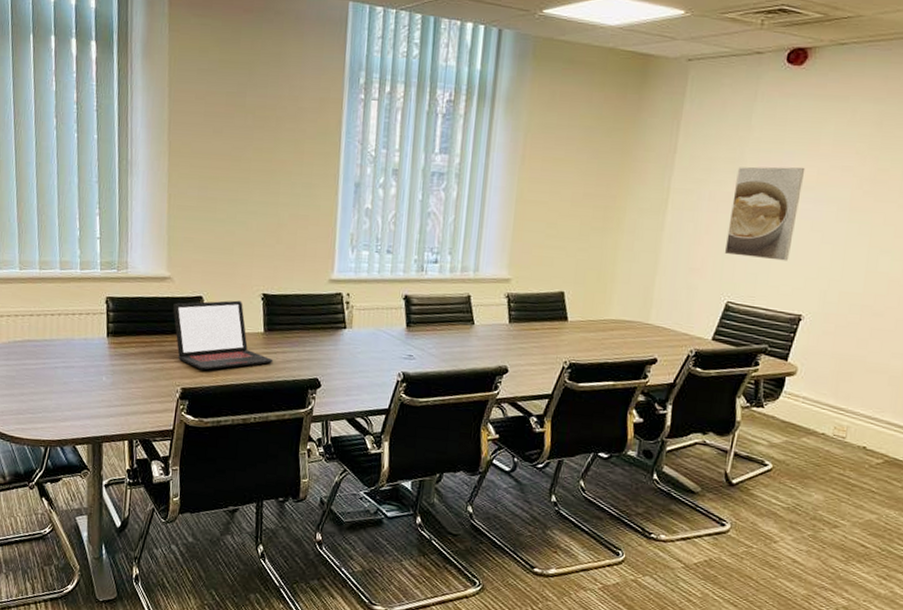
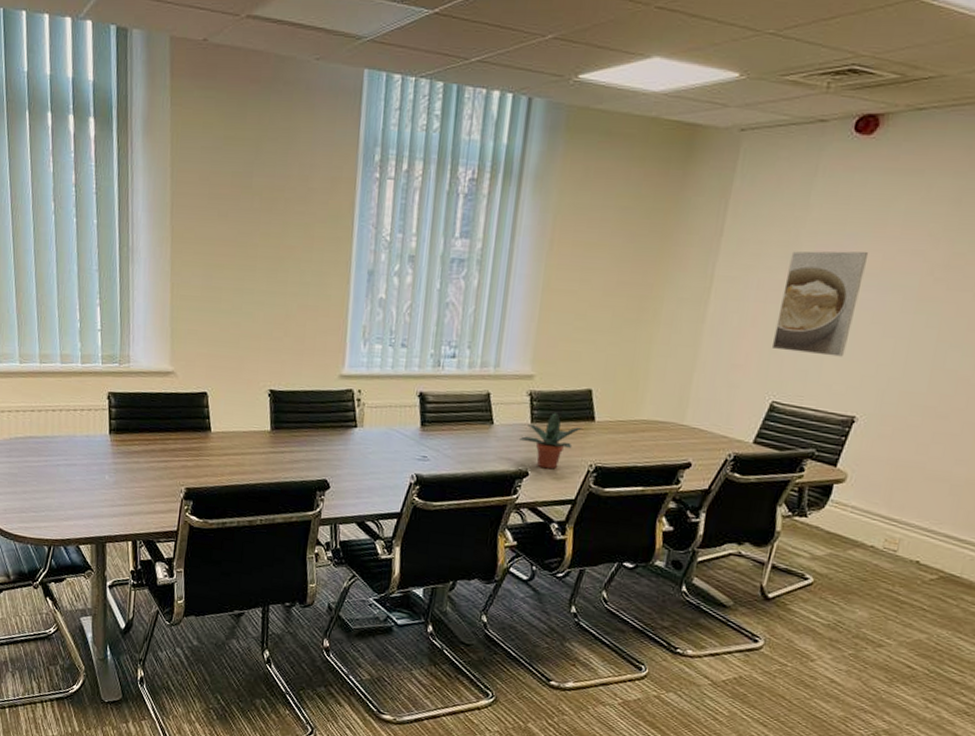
laptop: present [173,300,273,371] -> none [176,396,281,470]
potted plant: none [499,313,557,366] -> present [520,413,583,470]

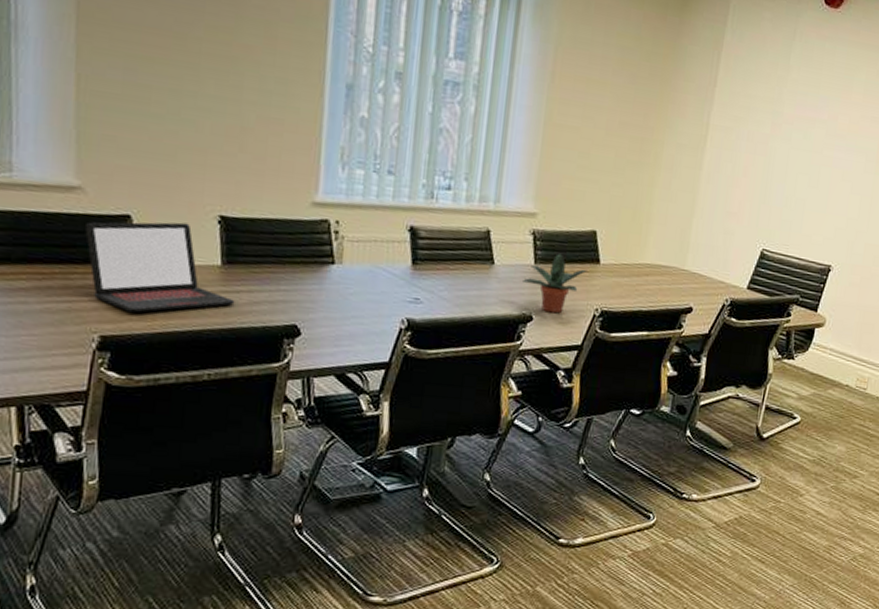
laptop: none [176,396,281,470] -> present [85,222,235,313]
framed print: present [771,251,869,357] -> none [760,108,839,210]

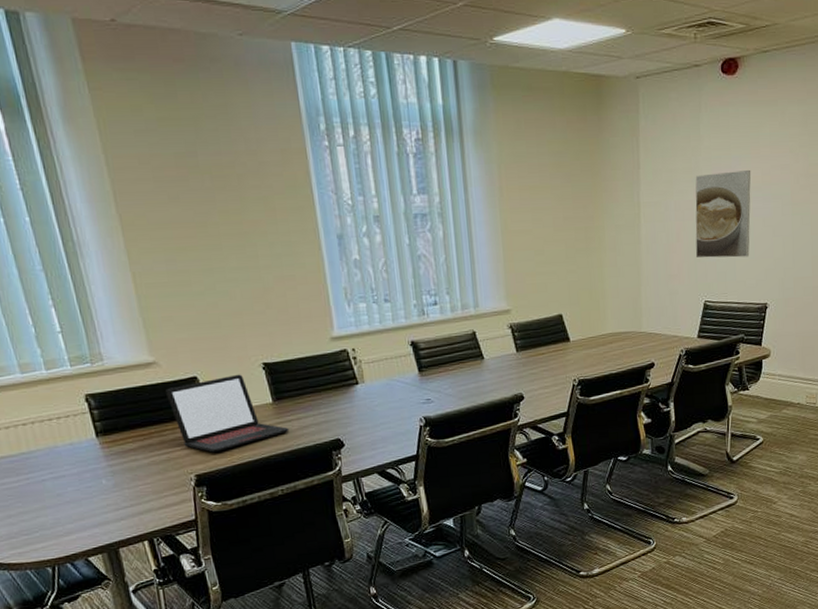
potted plant: present [523,254,588,314] -> none [510,339,561,390]
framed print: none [760,108,839,210] -> present [695,169,751,258]

